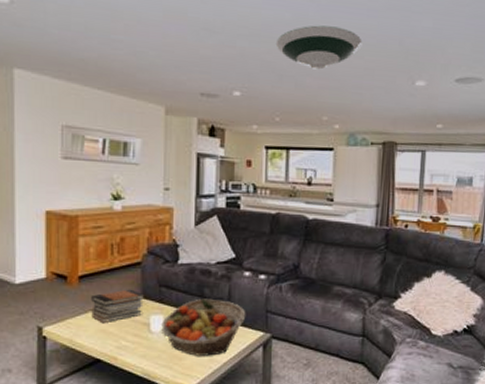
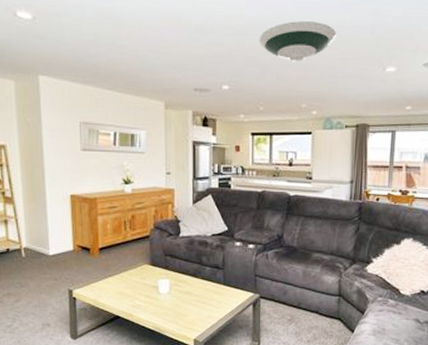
book stack: present [91,289,145,322] -> none [110,258,154,286]
fruit basket: present [161,298,246,356] -> none [168,265,238,313]

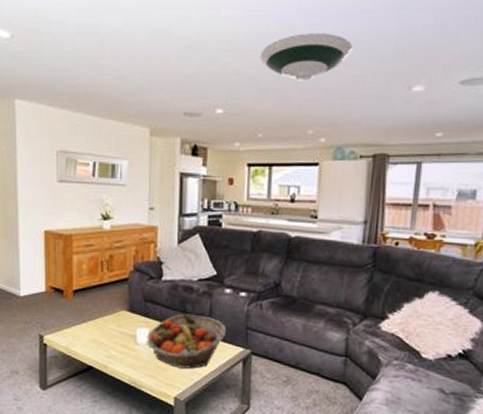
fruit basket: none [168,265,238,313] -> present [147,314,227,369]

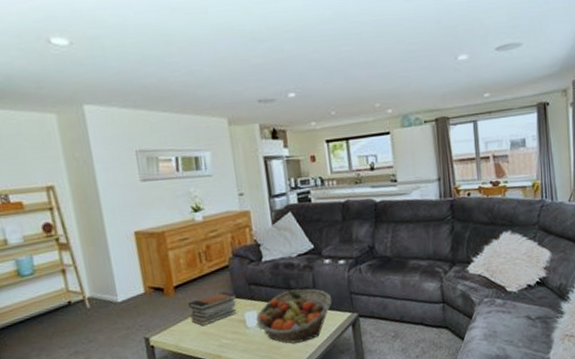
book stack: none [84,303,132,333] -> present [188,291,237,326]
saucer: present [259,33,353,81] -> none [320,16,402,61]

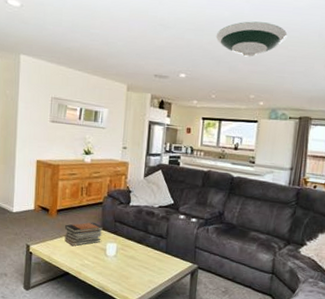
fruit basket: present [256,288,333,344] -> none [114,233,179,278]
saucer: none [320,16,402,61] -> present [216,21,288,57]

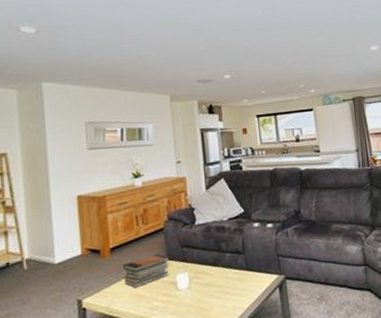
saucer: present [216,21,288,57] -> none [253,14,322,49]

